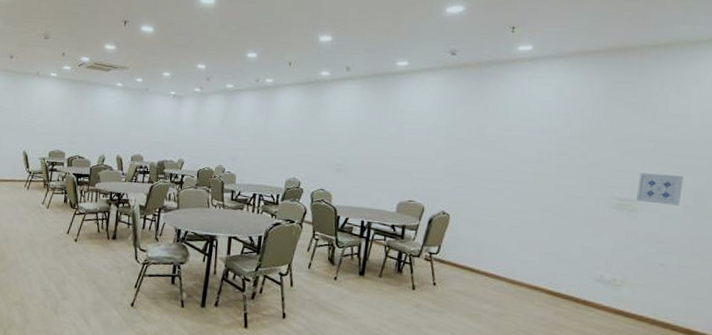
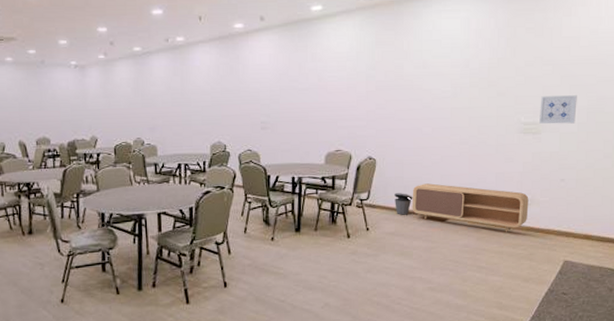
trash can: none [466,252,487,276] -> present [395,193,413,215]
tv stand: none [484,246,619,311] -> present [412,183,529,232]

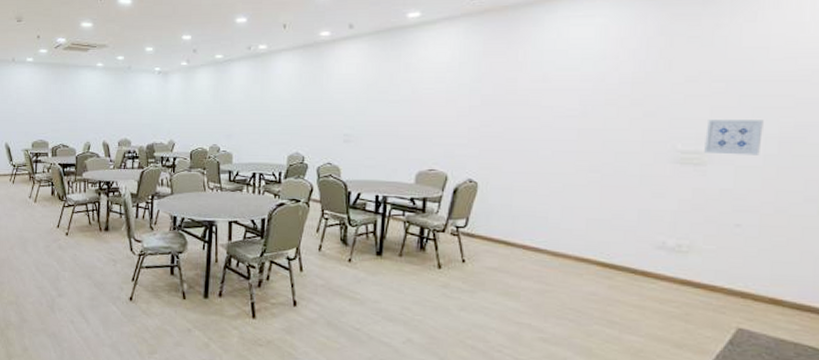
trash can: present [395,193,413,215] -> none [499,223,523,249]
tv stand: present [412,183,529,232] -> none [521,215,686,283]

